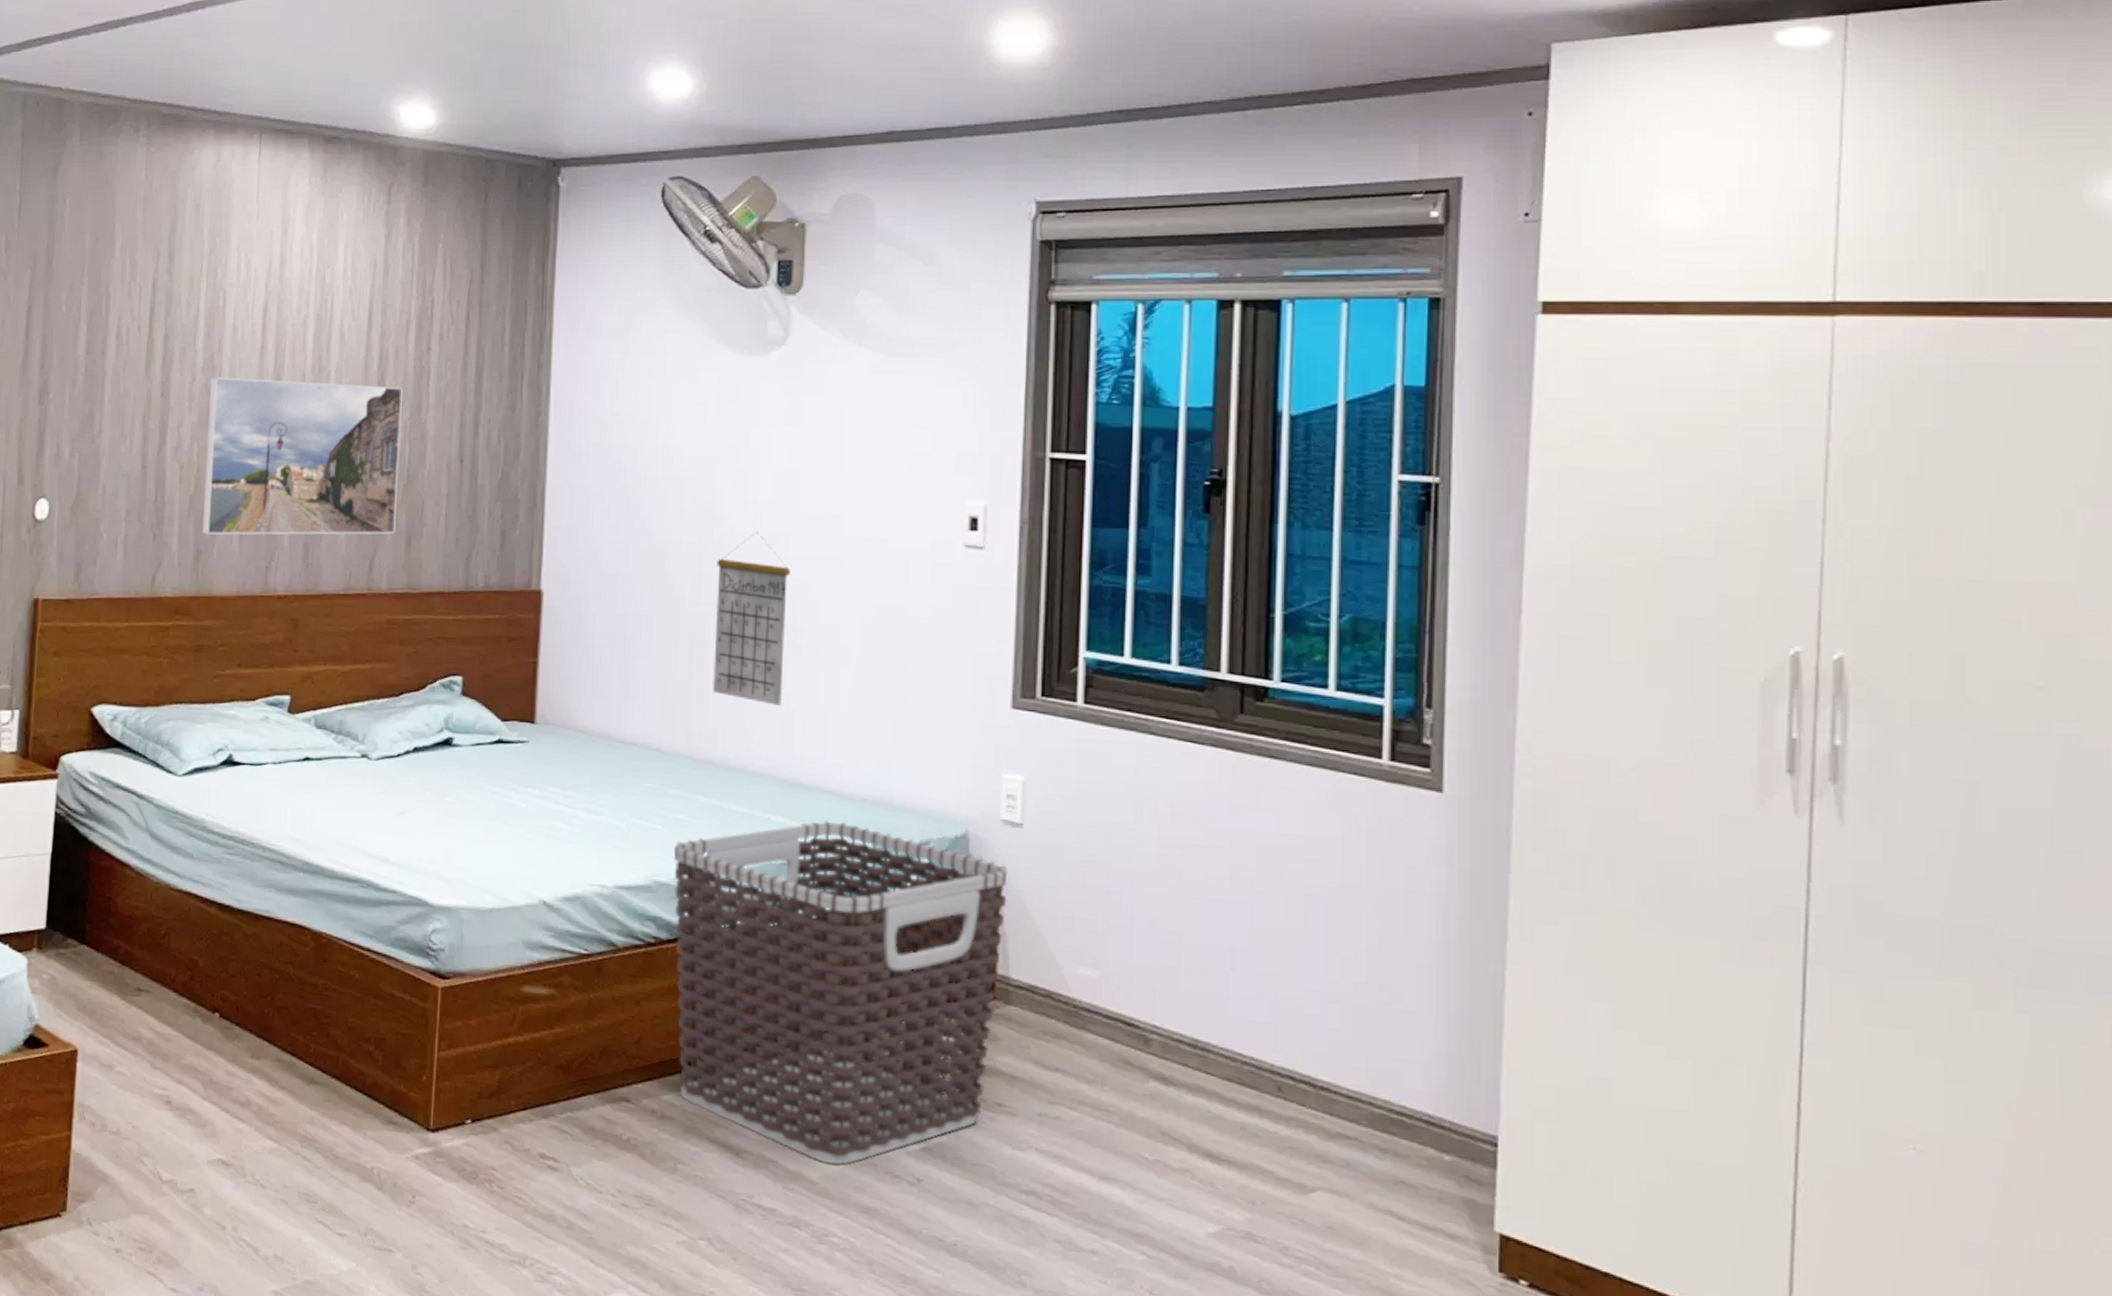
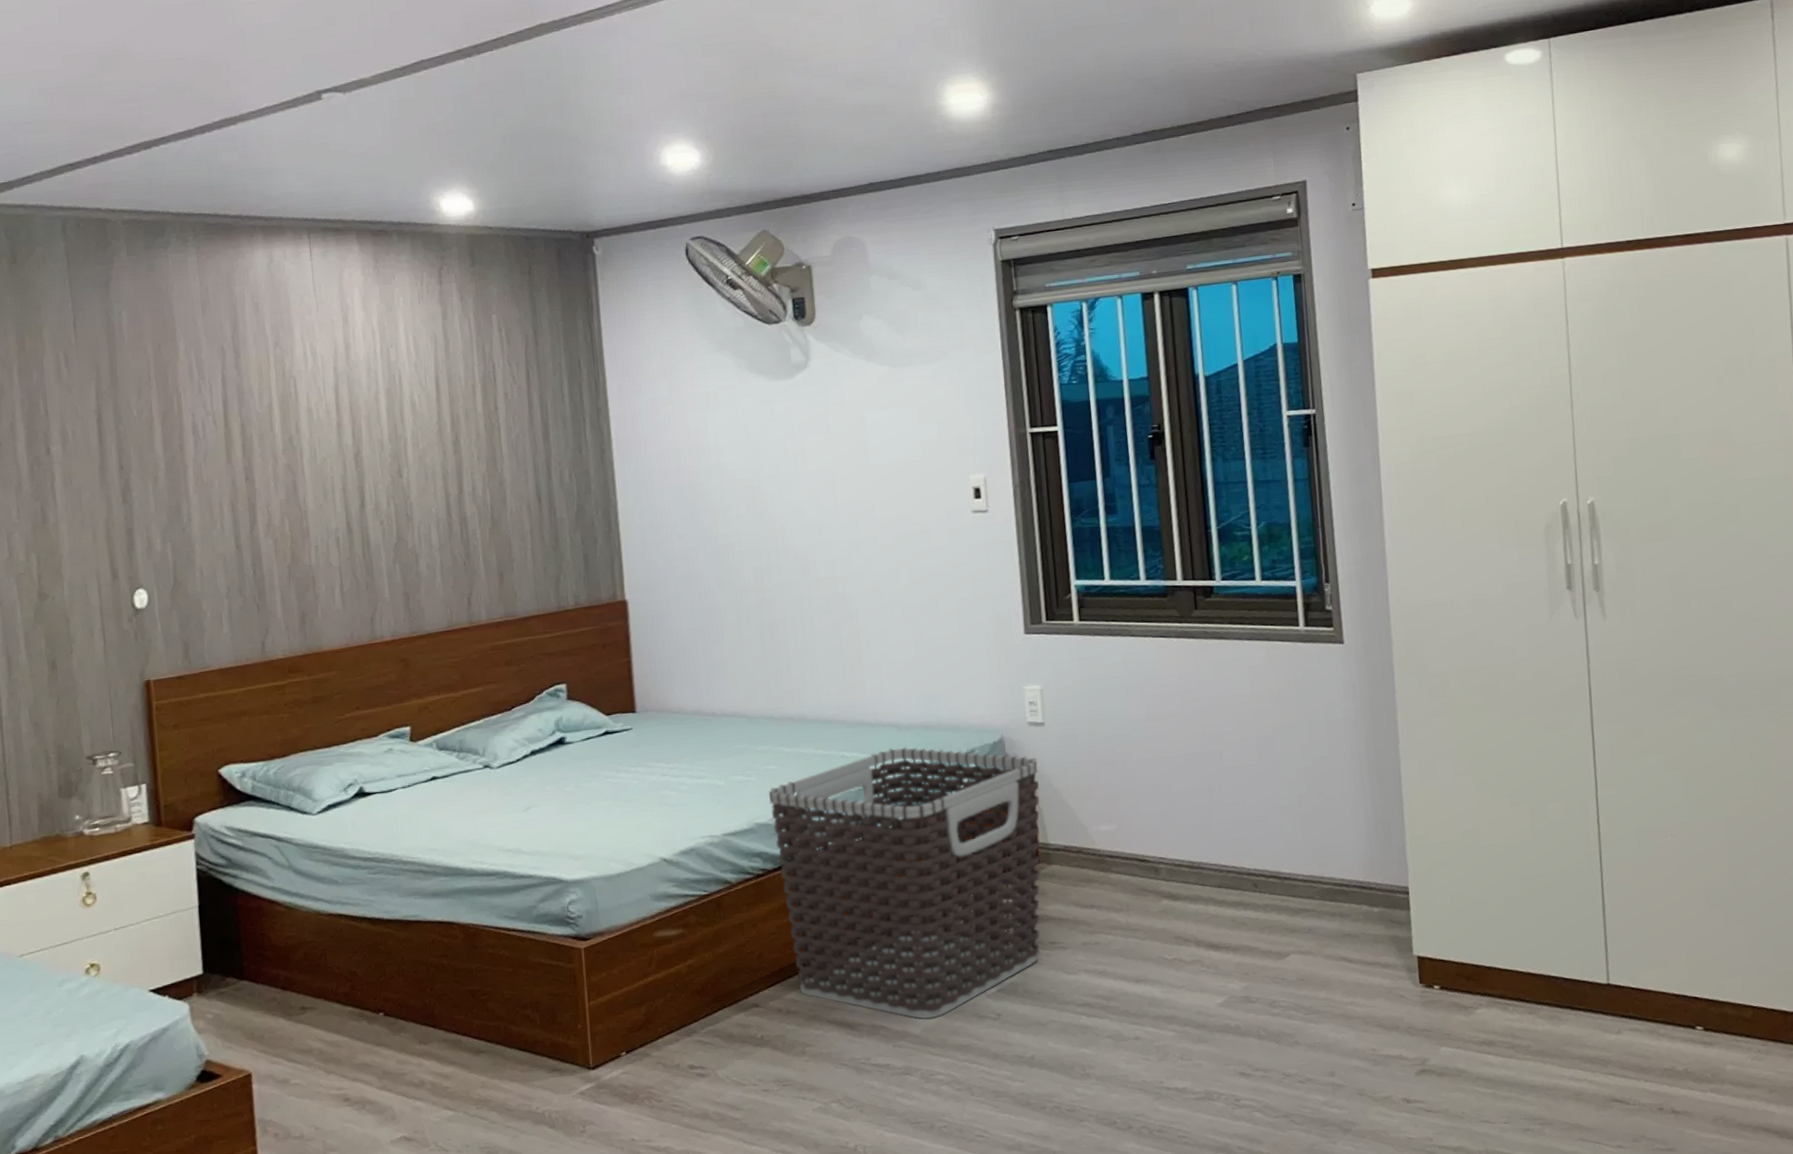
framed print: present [202,377,403,536] -> none [291,444,488,598]
calendar: present [712,531,790,707] -> none [773,523,842,664]

